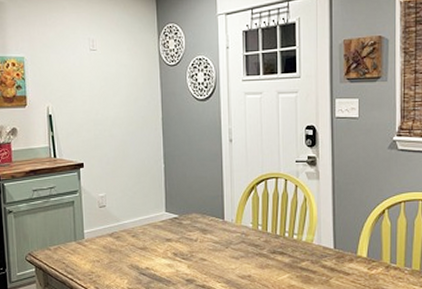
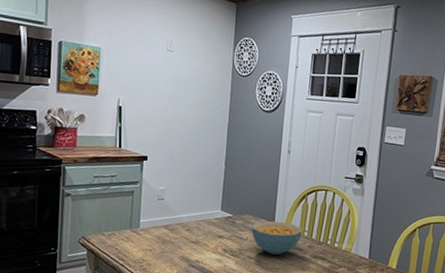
cereal bowl: none [200,217,256,254] -> present [251,220,302,255]

